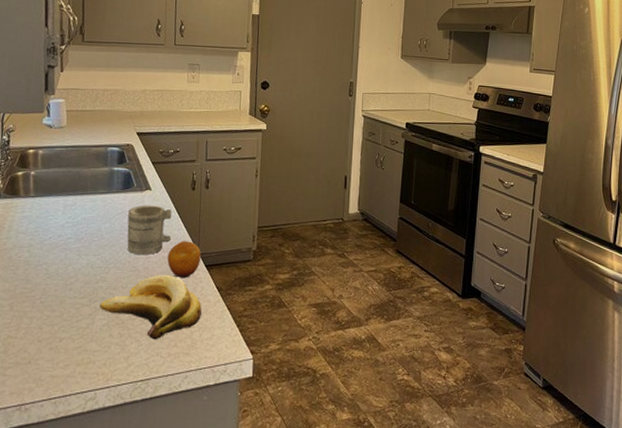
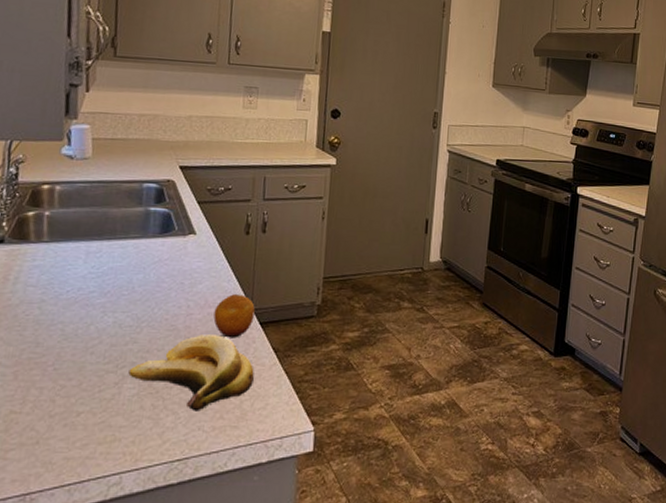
mug: present [127,205,172,255] -> none [164,252,221,312]

